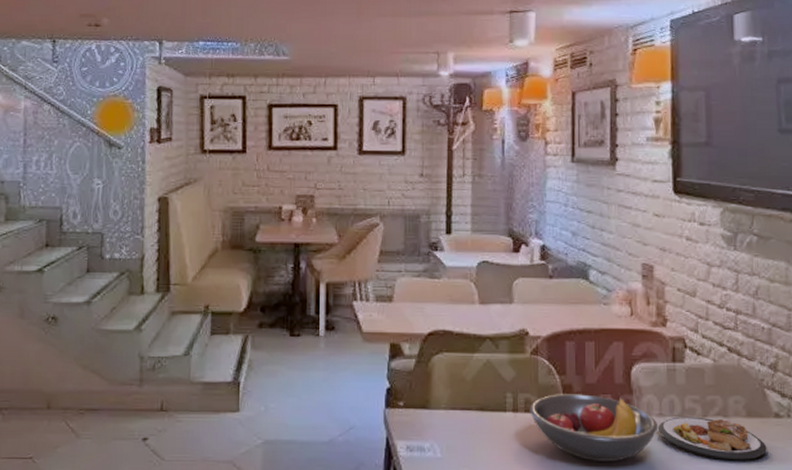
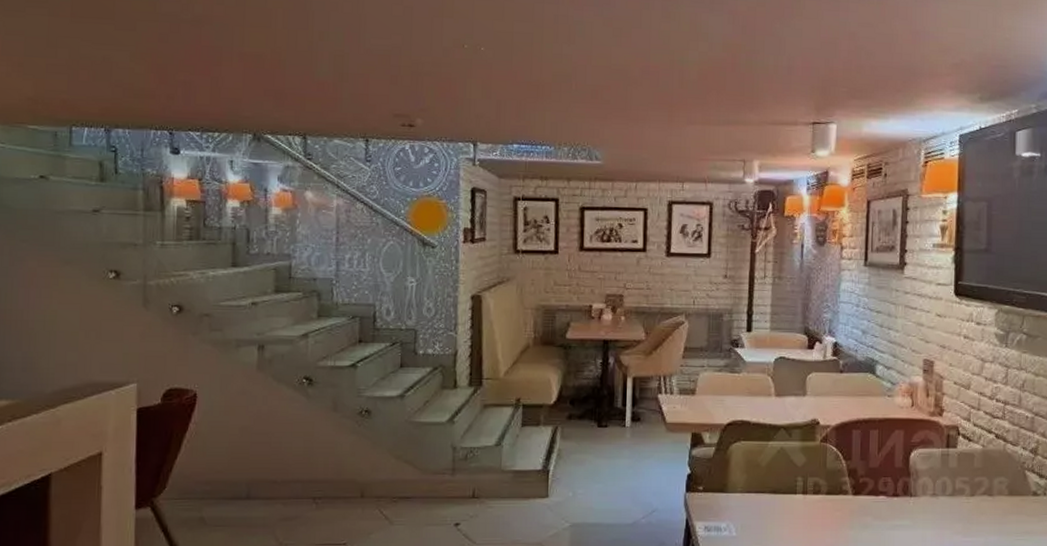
fruit bowl: present [529,394,659,461] -> none [818,477,932,537]
plate: present [657,416,767,461] -> none [930,496,1025,534]

